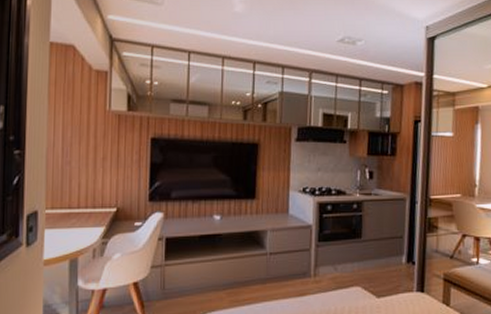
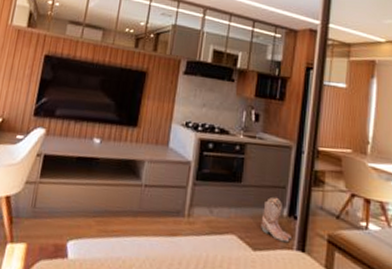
boots: none [382,247,411,286] -> present [261,197,291,243]

